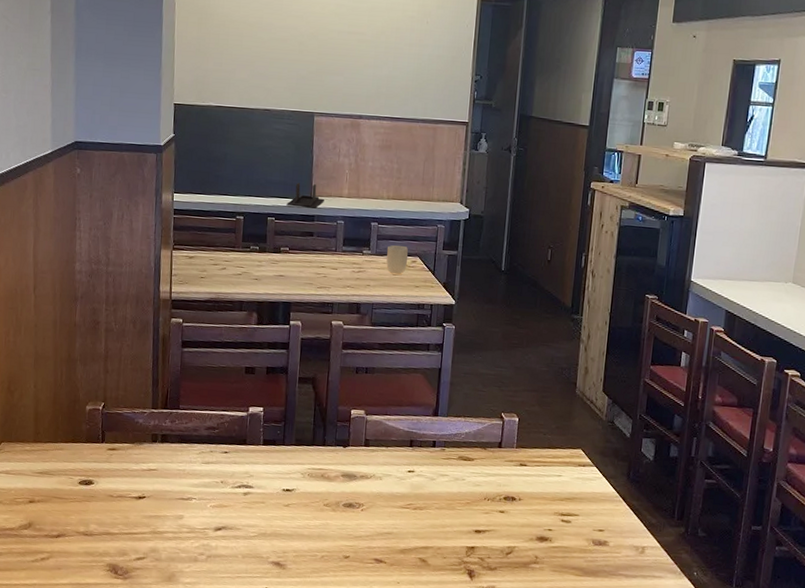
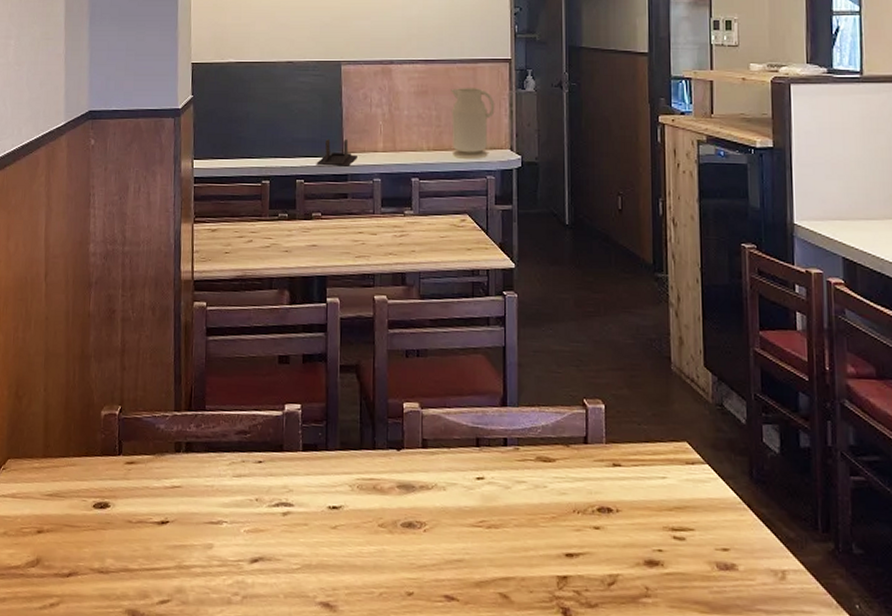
cup: present [386,245,409,275] -> none [431,202,456,237]
water jug: none [409,145,451,210] -> present [451,88,495,160]

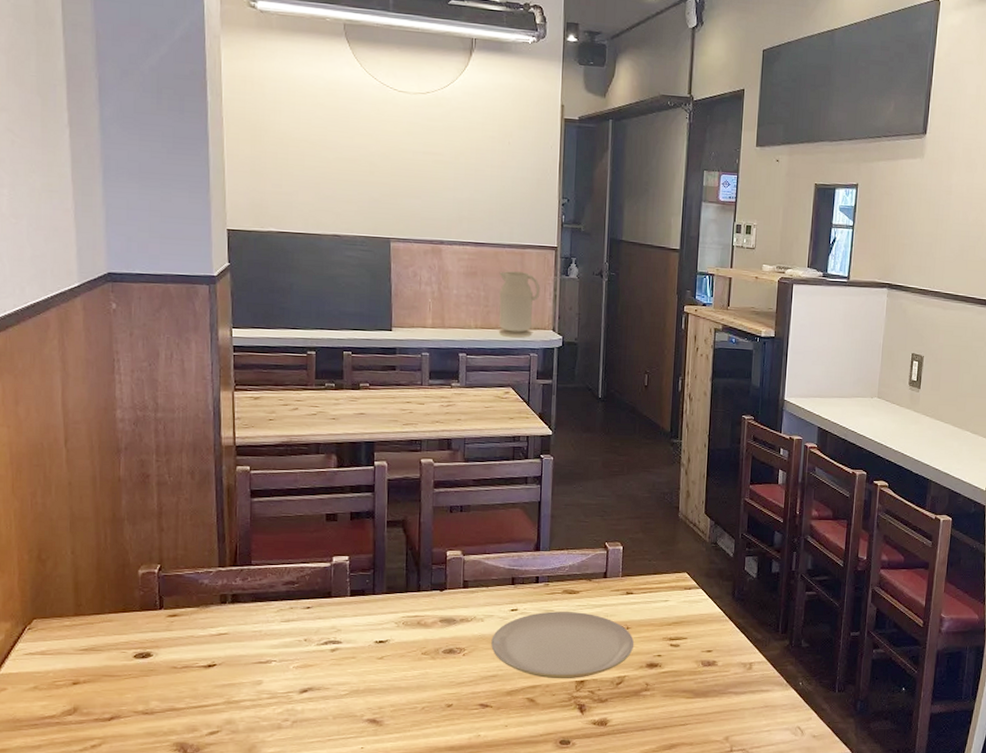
napkin holder: present [316,138,357,166] -> none [364,314,406,341]
plate: none [455,483,627,573] -> present [491,611,635,679]

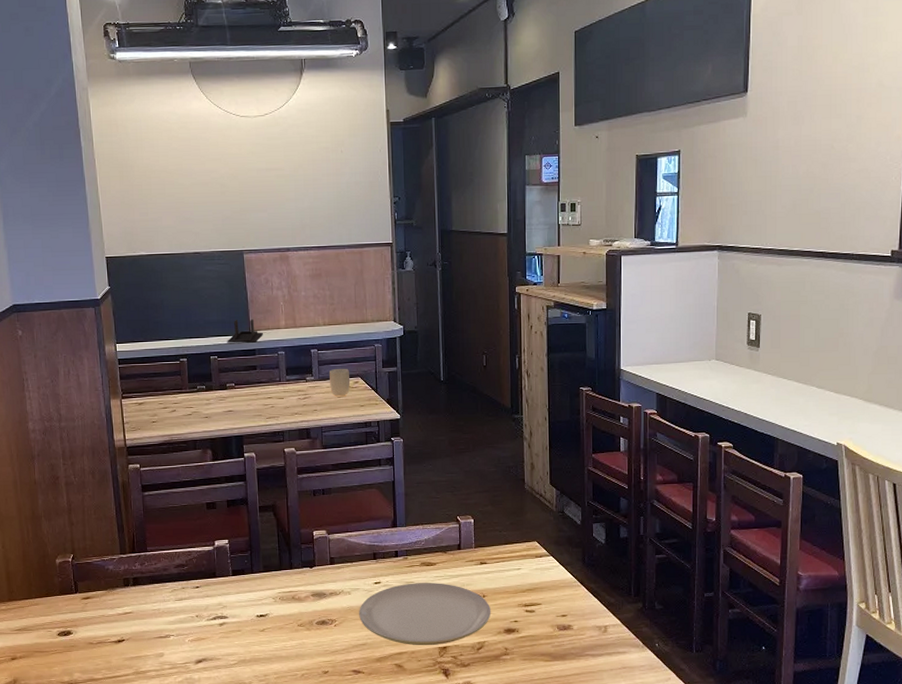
napkin holder: none [364,314,406,341] -> present [227,318,263,343]
cup: none [477,376,501,407] -> present [328,368,351,397]
water jug: present [498,271,541,339] -> none [341,269,380,332]

